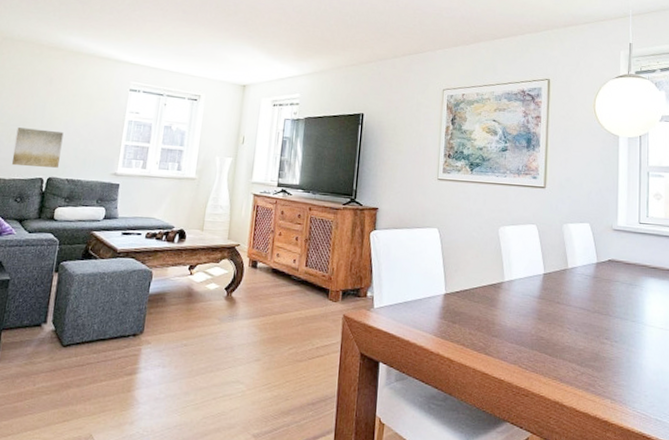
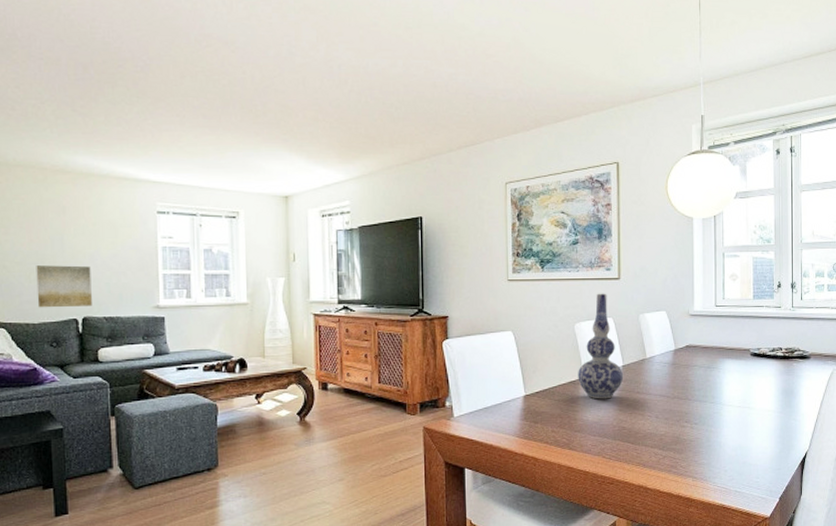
vase: none [499,199,545,306] -> present [578,293,624,399]

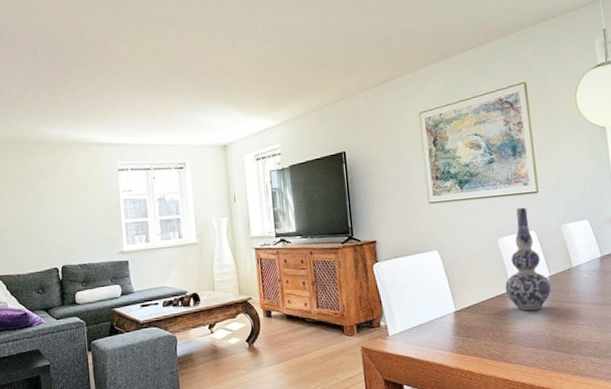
wall art: present [36,265,92,308] -> none [24,221,69,261]

